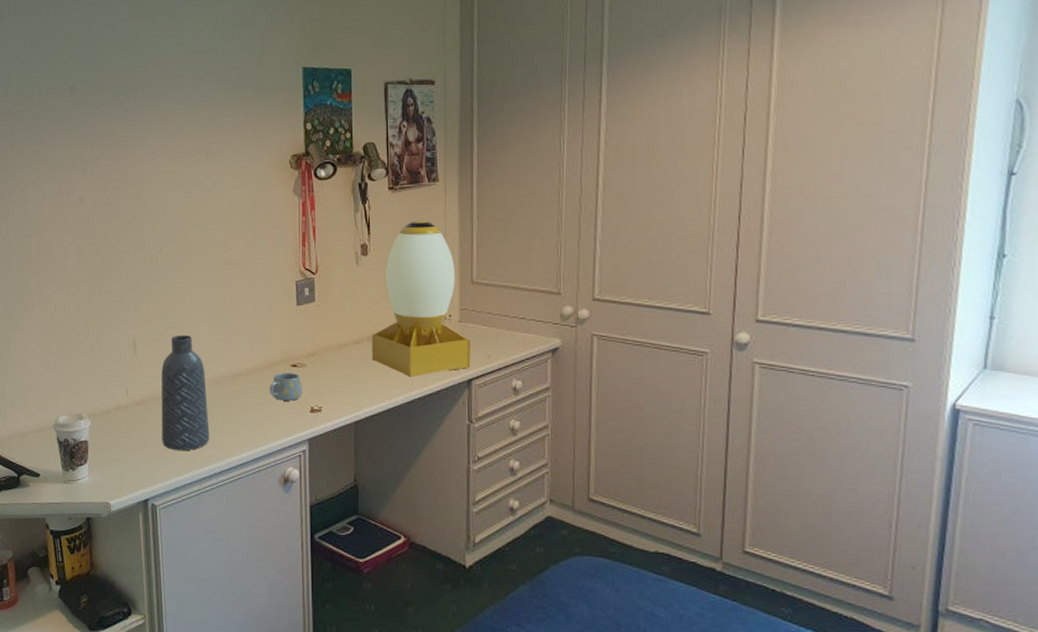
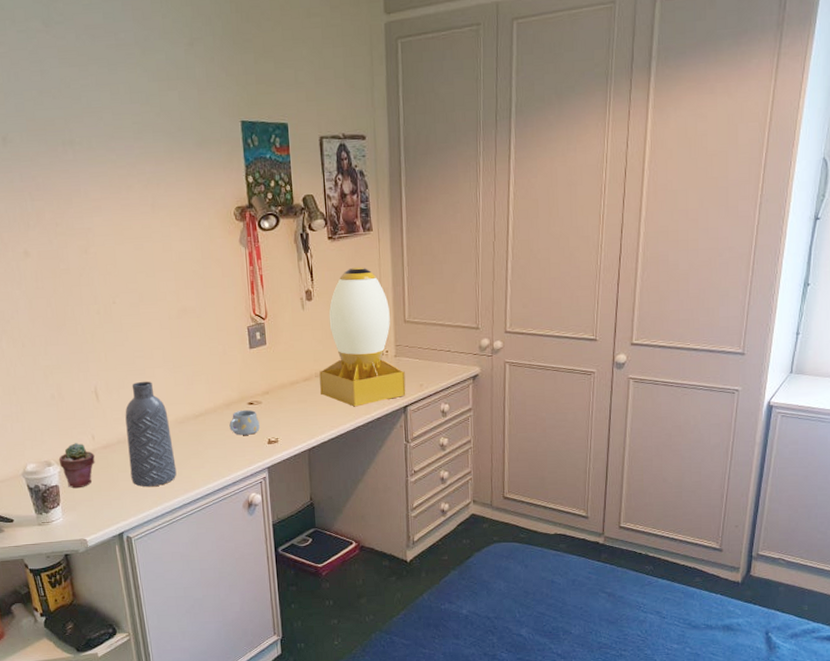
potted succulent: none [90,397,127,445] -> present [58,443,95,488]

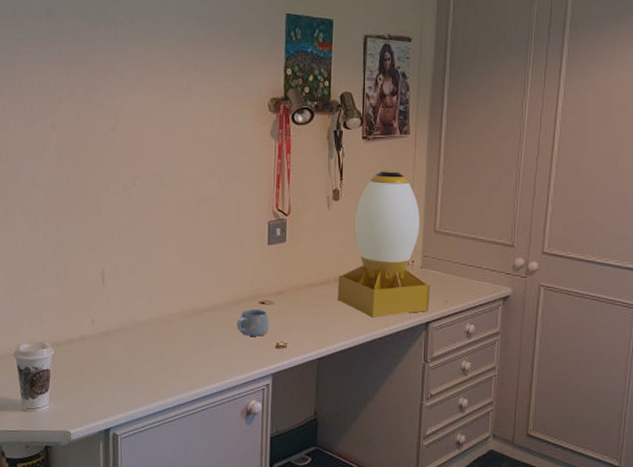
potted succulent: present [58,443,95,488] -> none [54,326,92,375]
vase: present [125,381,177,487] -> none [126,268,176,382]

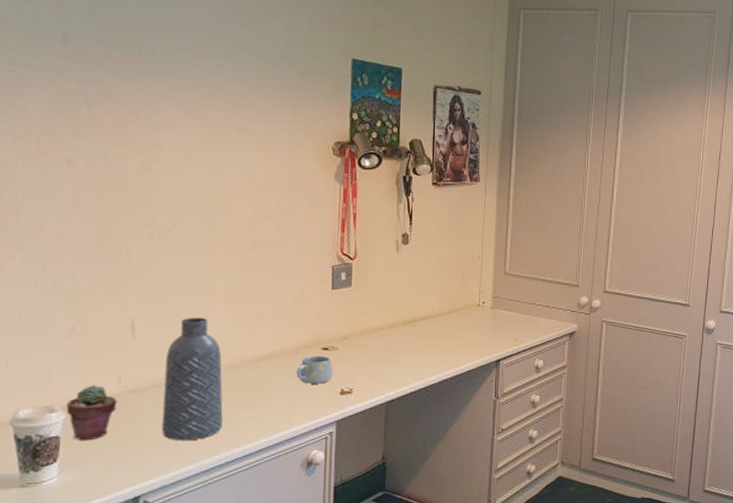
potted succulent: none [54,326,92,375] -> present [66,385,117,440]
vase: none [126,268,176,382] -> present [162,317,223,440]
desk lamp: present [338,170,430,318] -> none [407,215,501,358]

